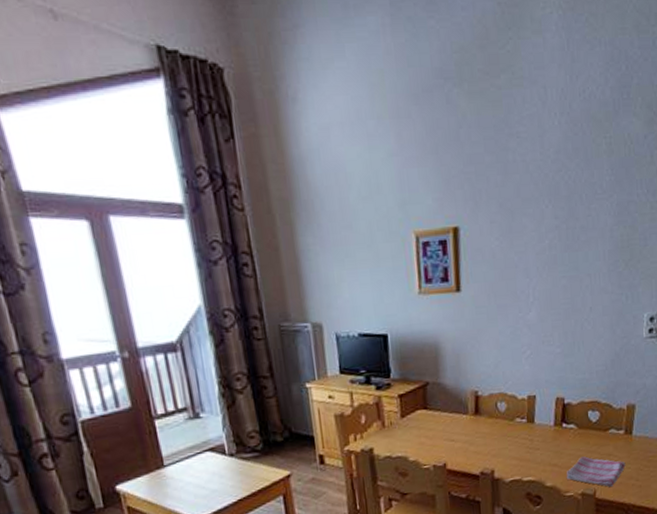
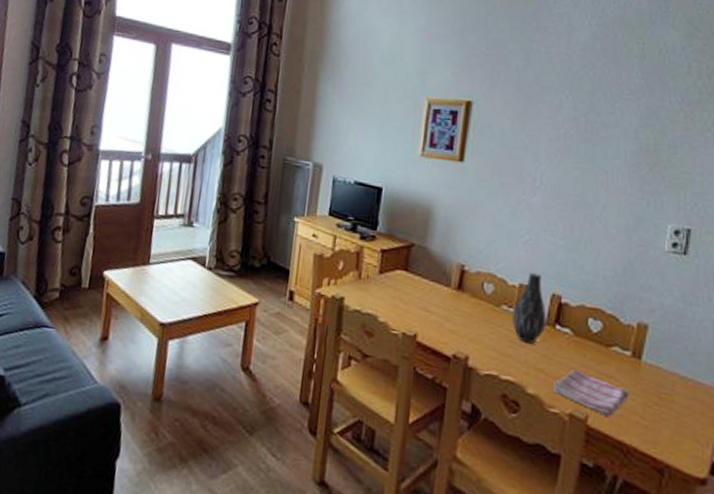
vase: none [525,382,555,446] -> present [511,272,547,344]

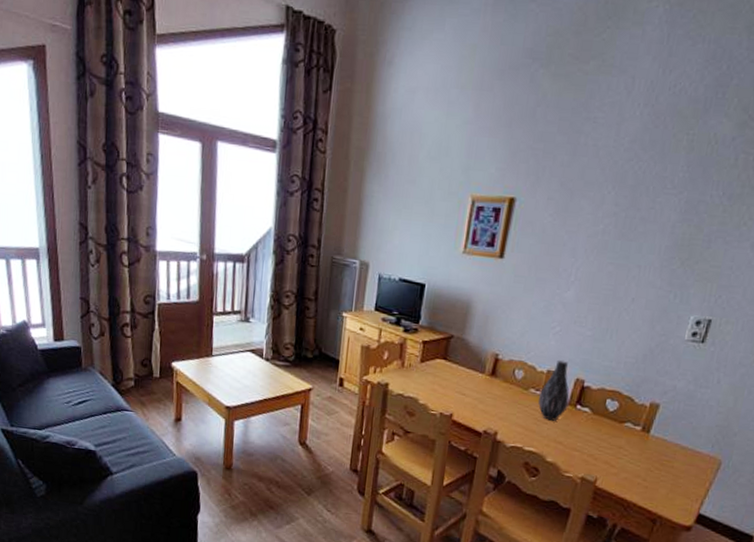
dish towel: present [552,370,630,417] -> none [568,442,636,479]

